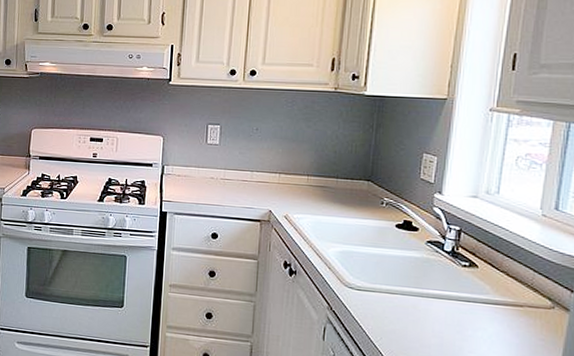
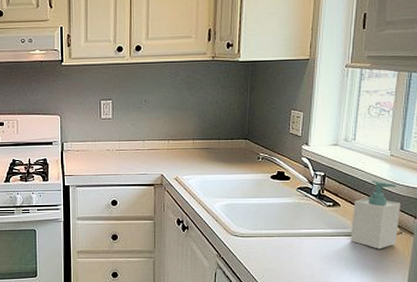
soap bottle: none [489,242,553,324] -> present [350,180,400,249]

